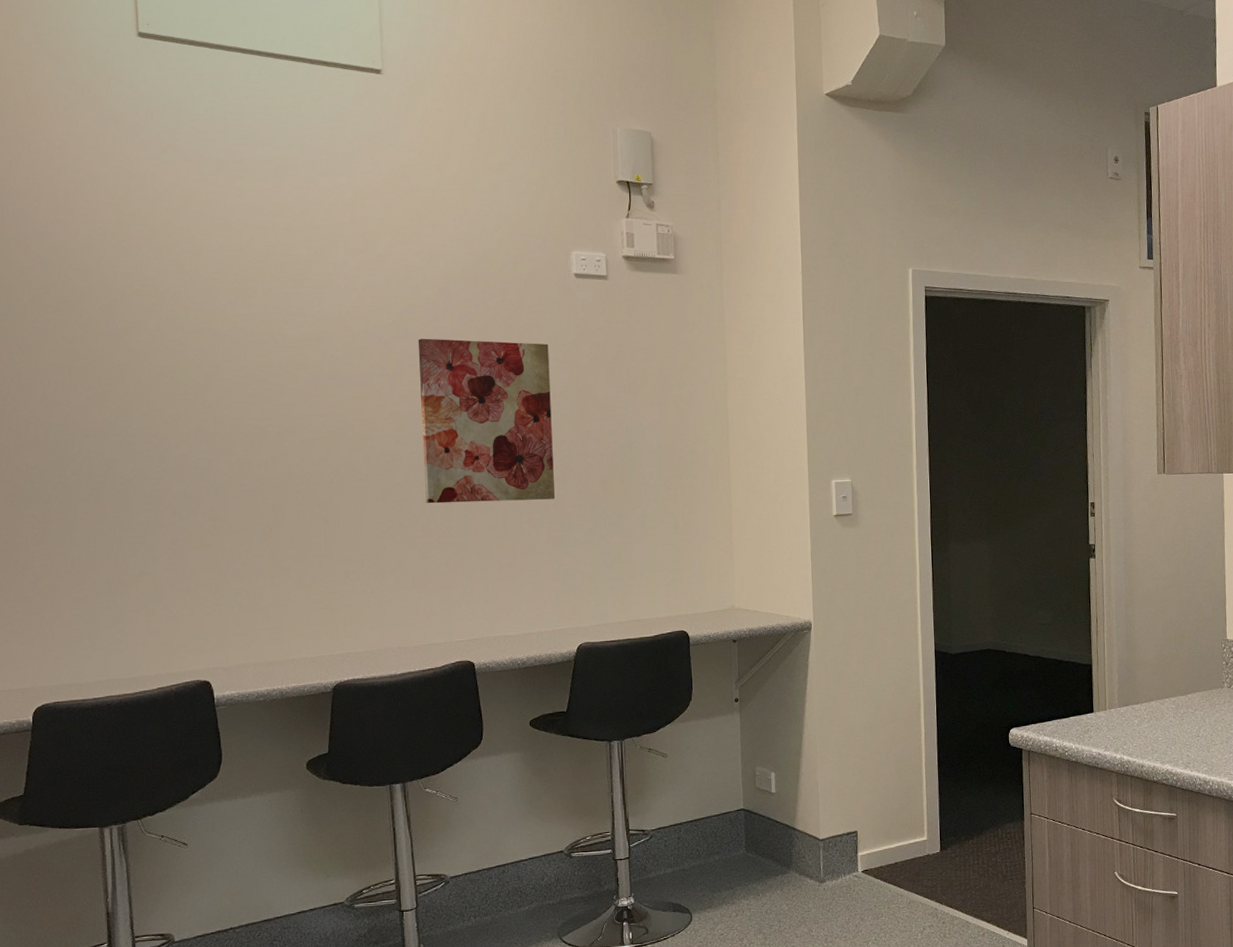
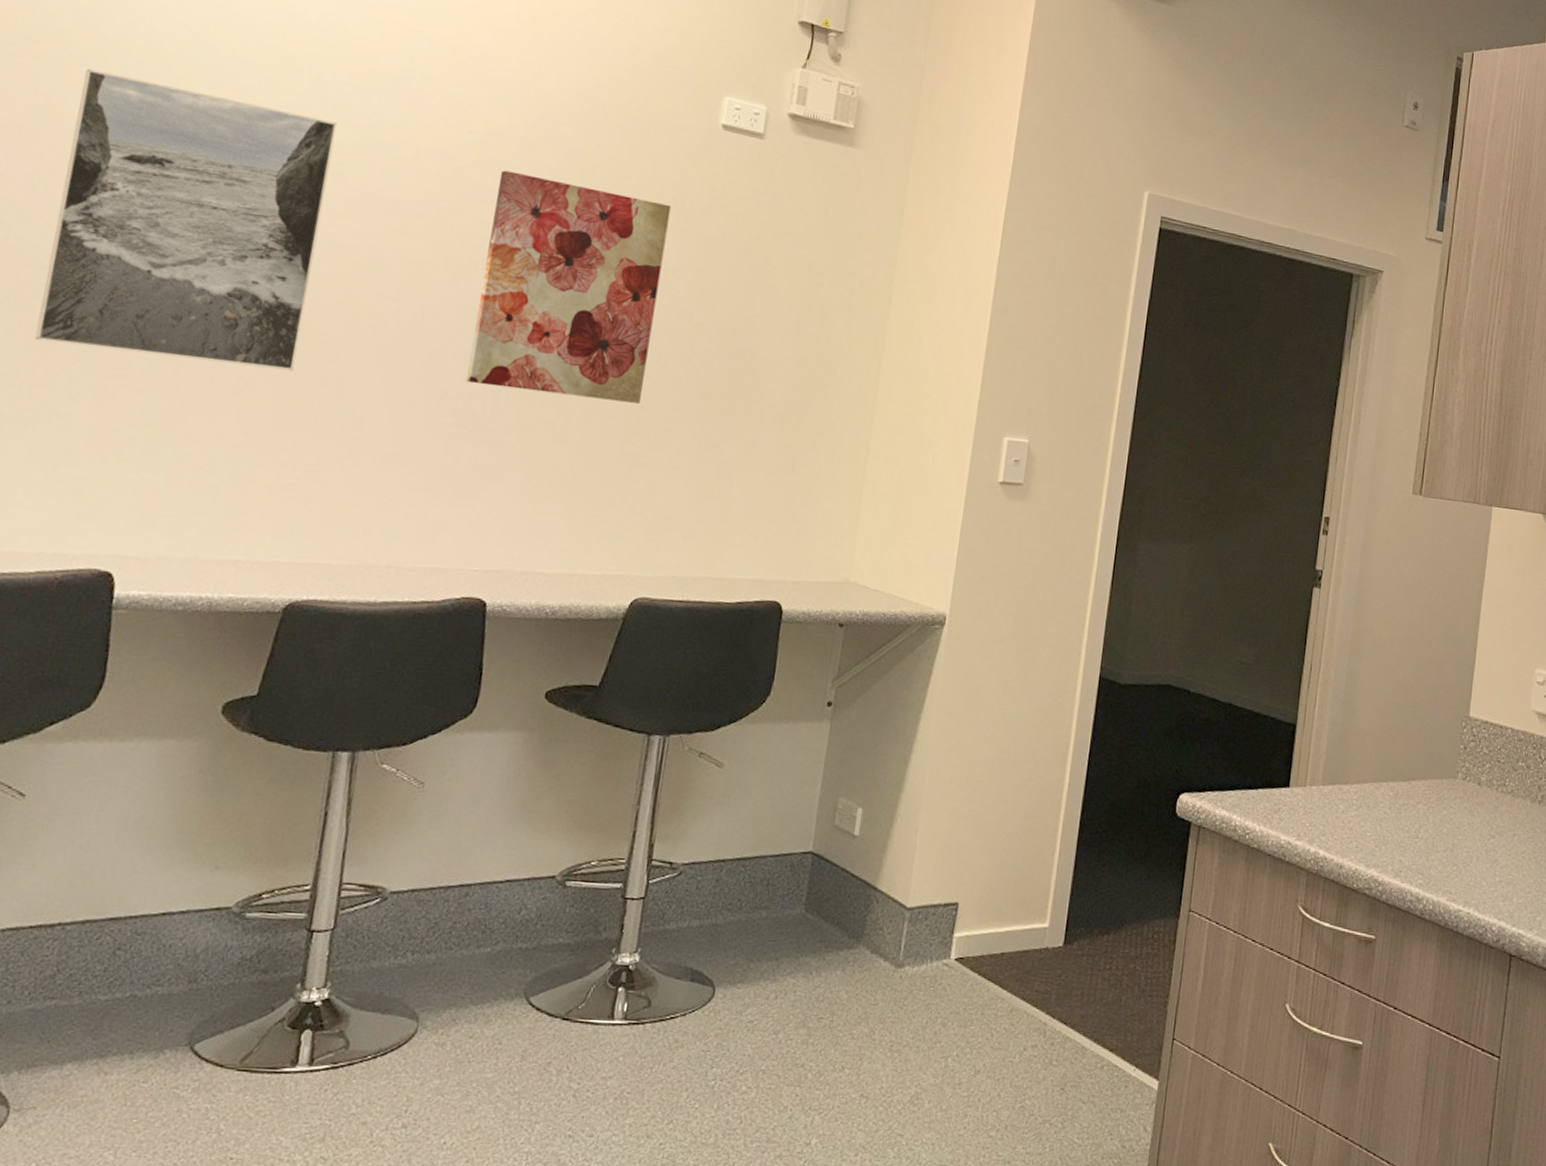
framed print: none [105,315,301,523] -> present [34,69,338,371]

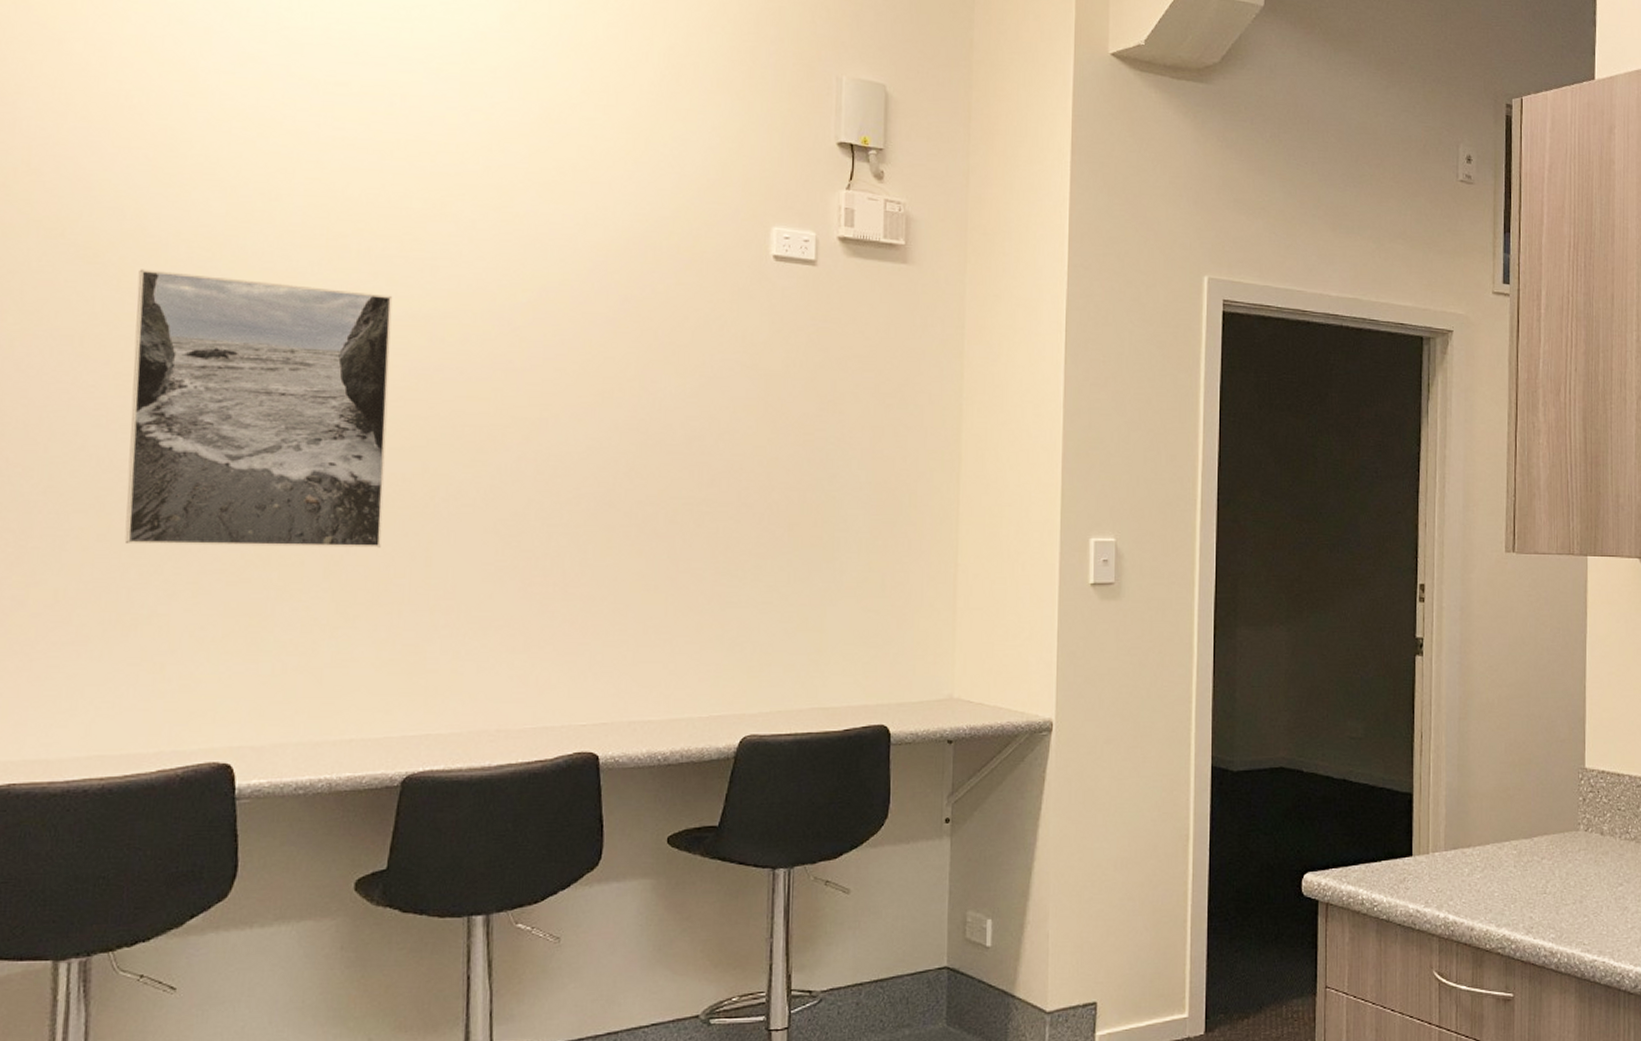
wall art: present [466,170,671,404] -> none [552,325,733,543]

